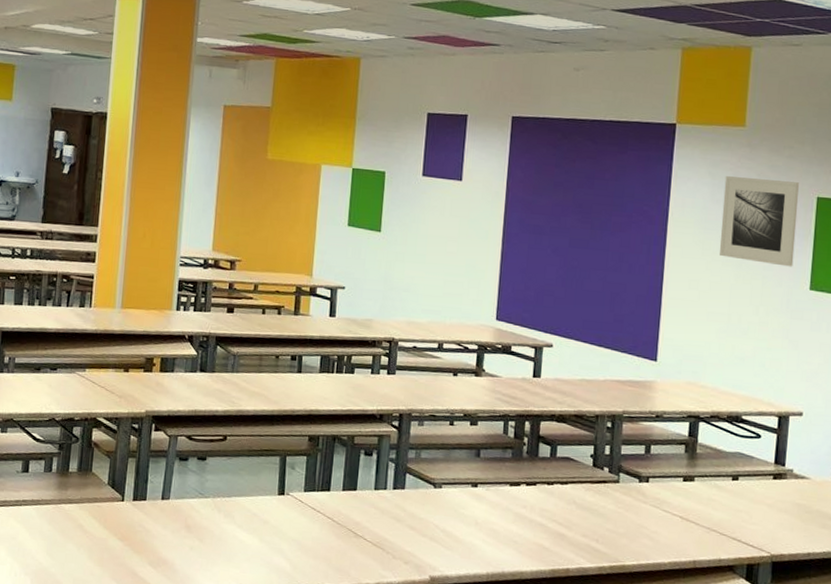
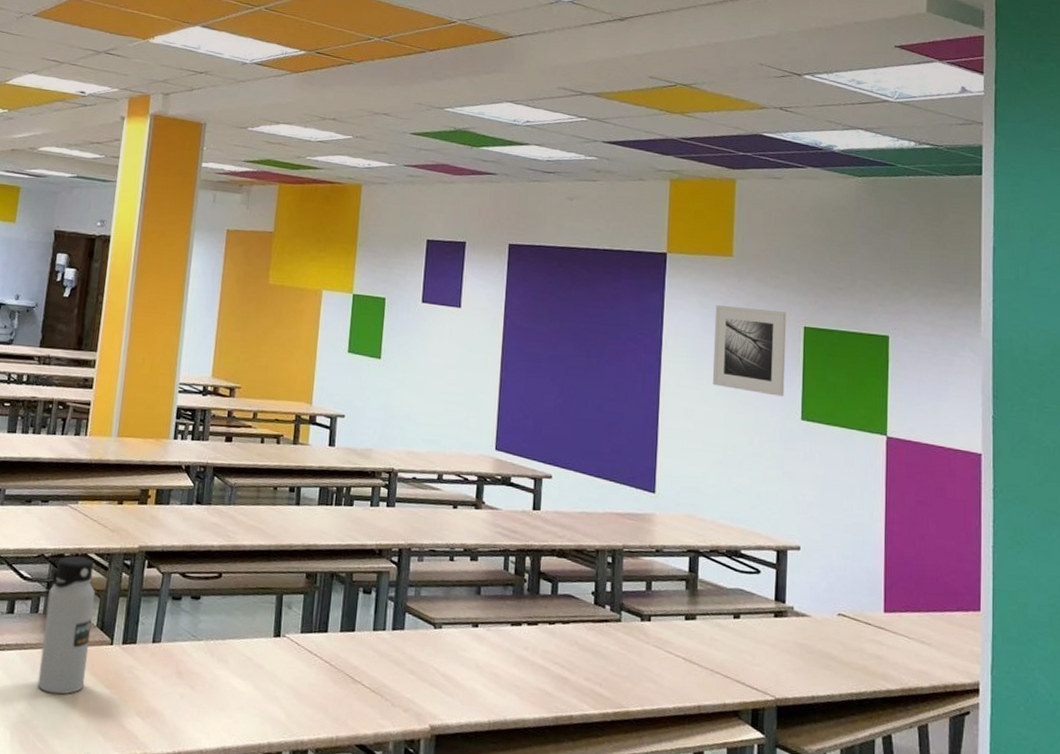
water bottle: none [54,420,106,546] -> present [37,556,96,695]

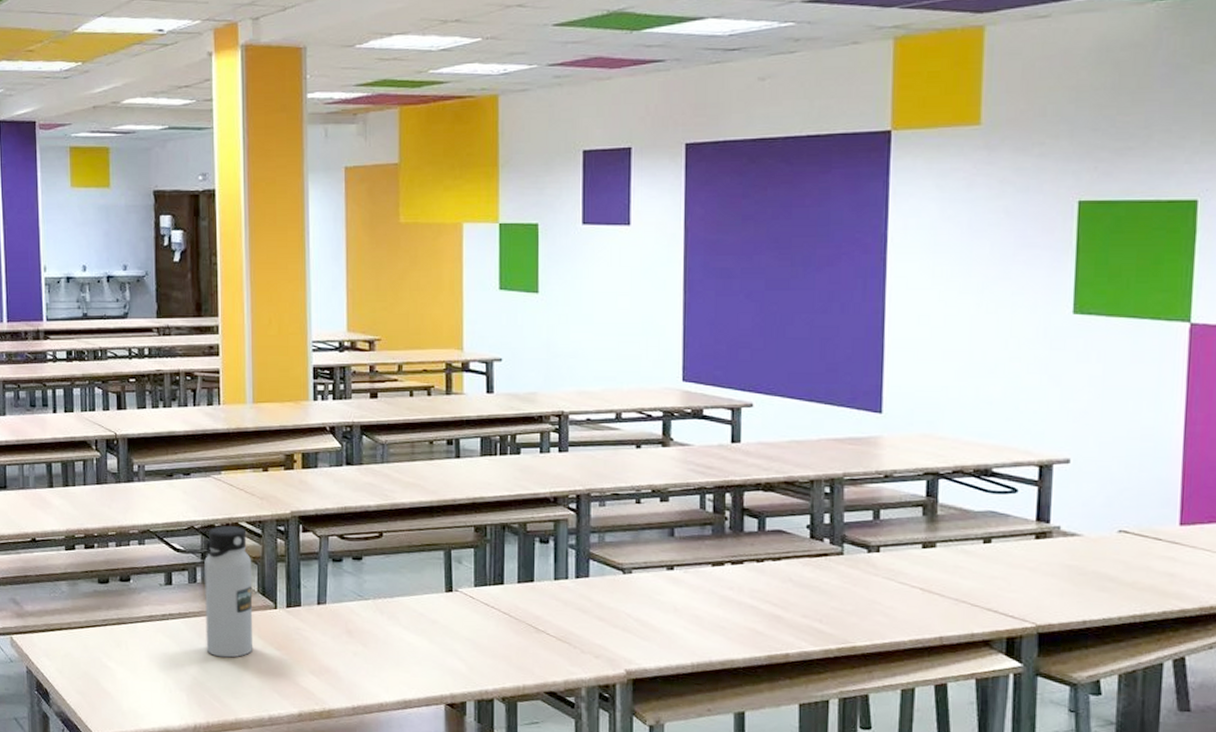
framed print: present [712,305,787,397] -> none [953,186,1055,289]

